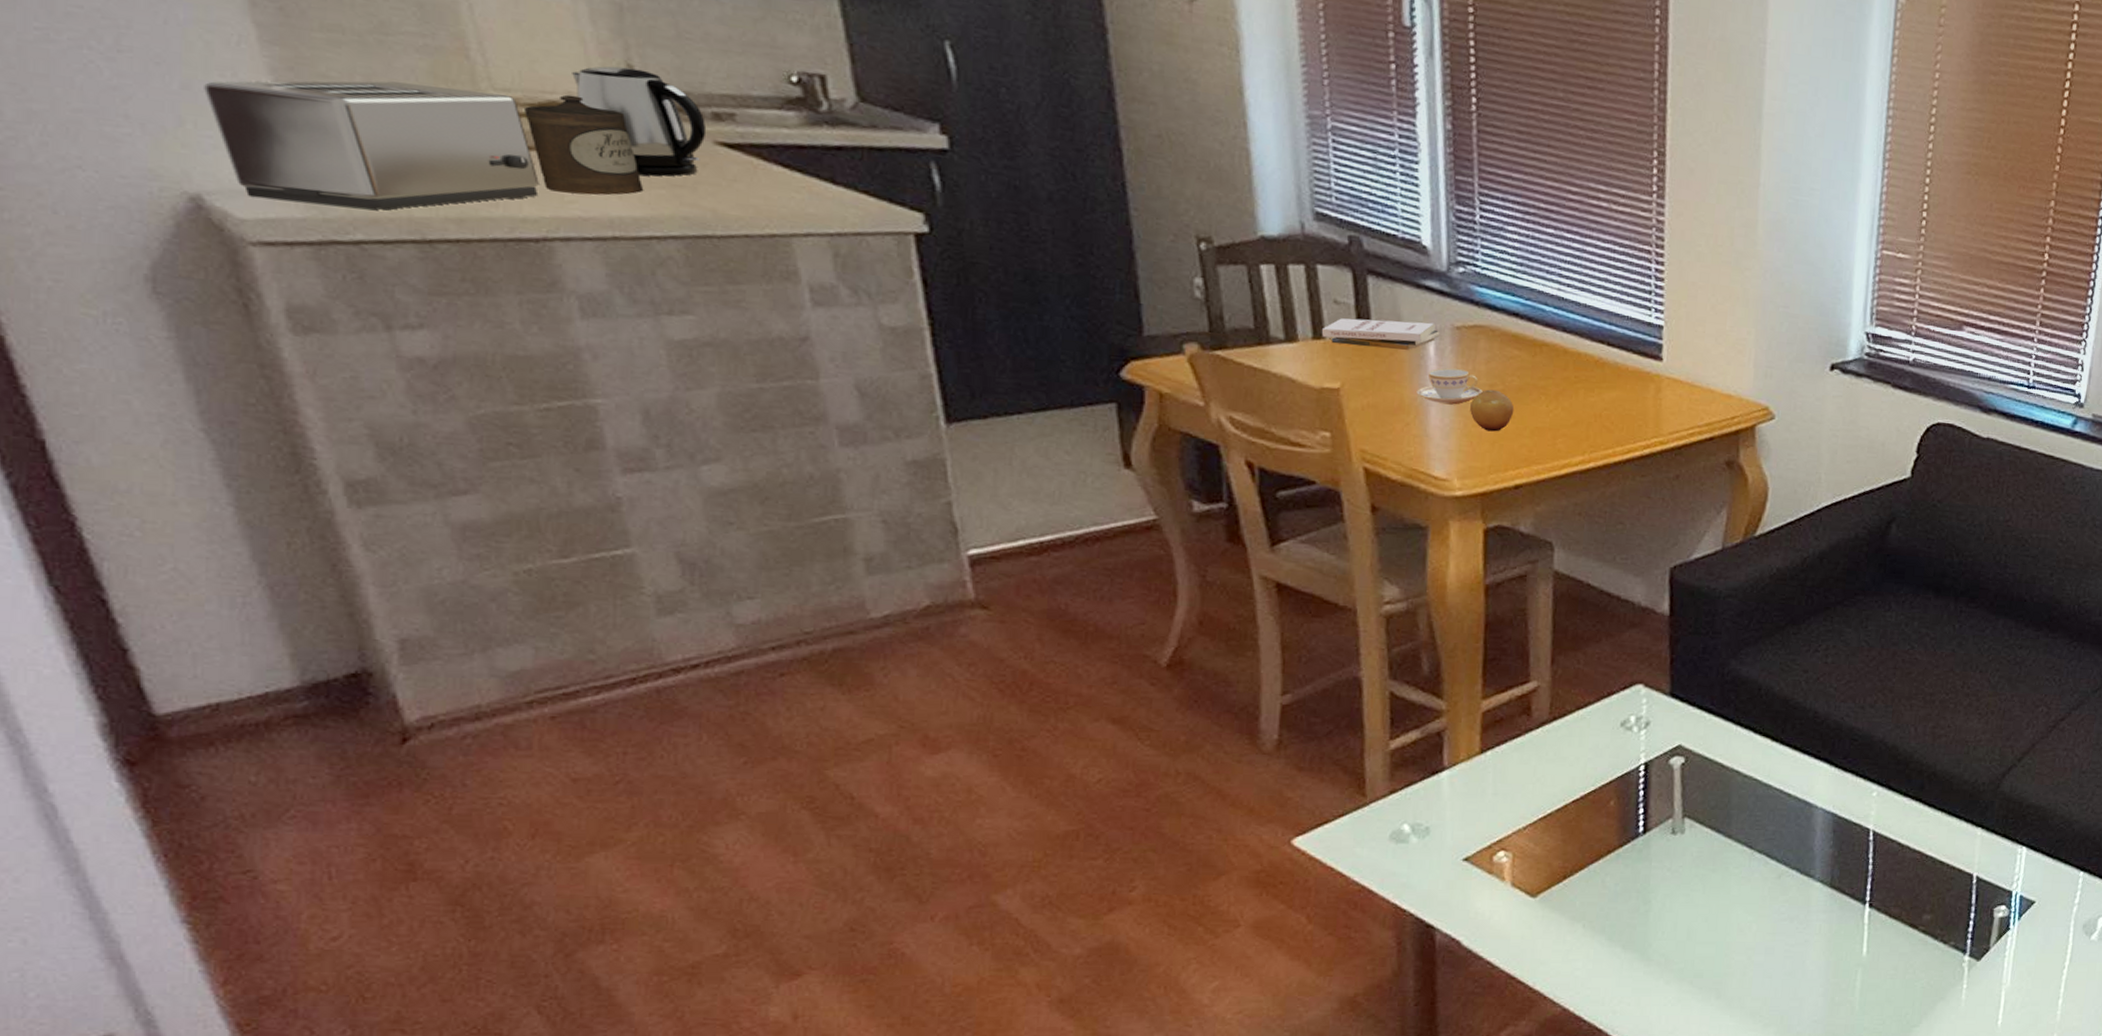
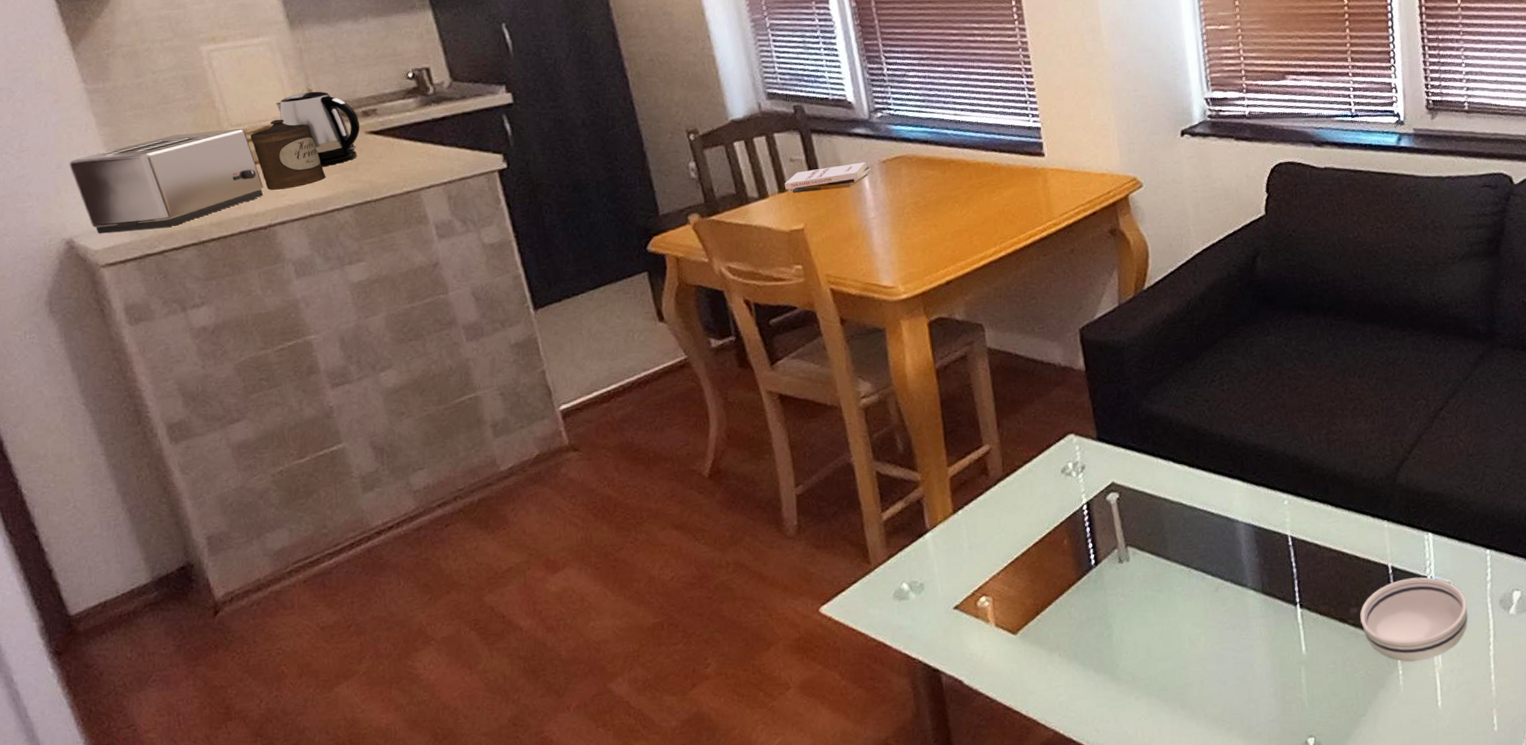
teacup: present [1416,368,1483,406] -> none [860,194,910,227]
fruit: present [1470,389,1515,432] -> none [902,206,936,241]
bowl: none [1932,891,2049,977] -> present [1360,577,1468,663]

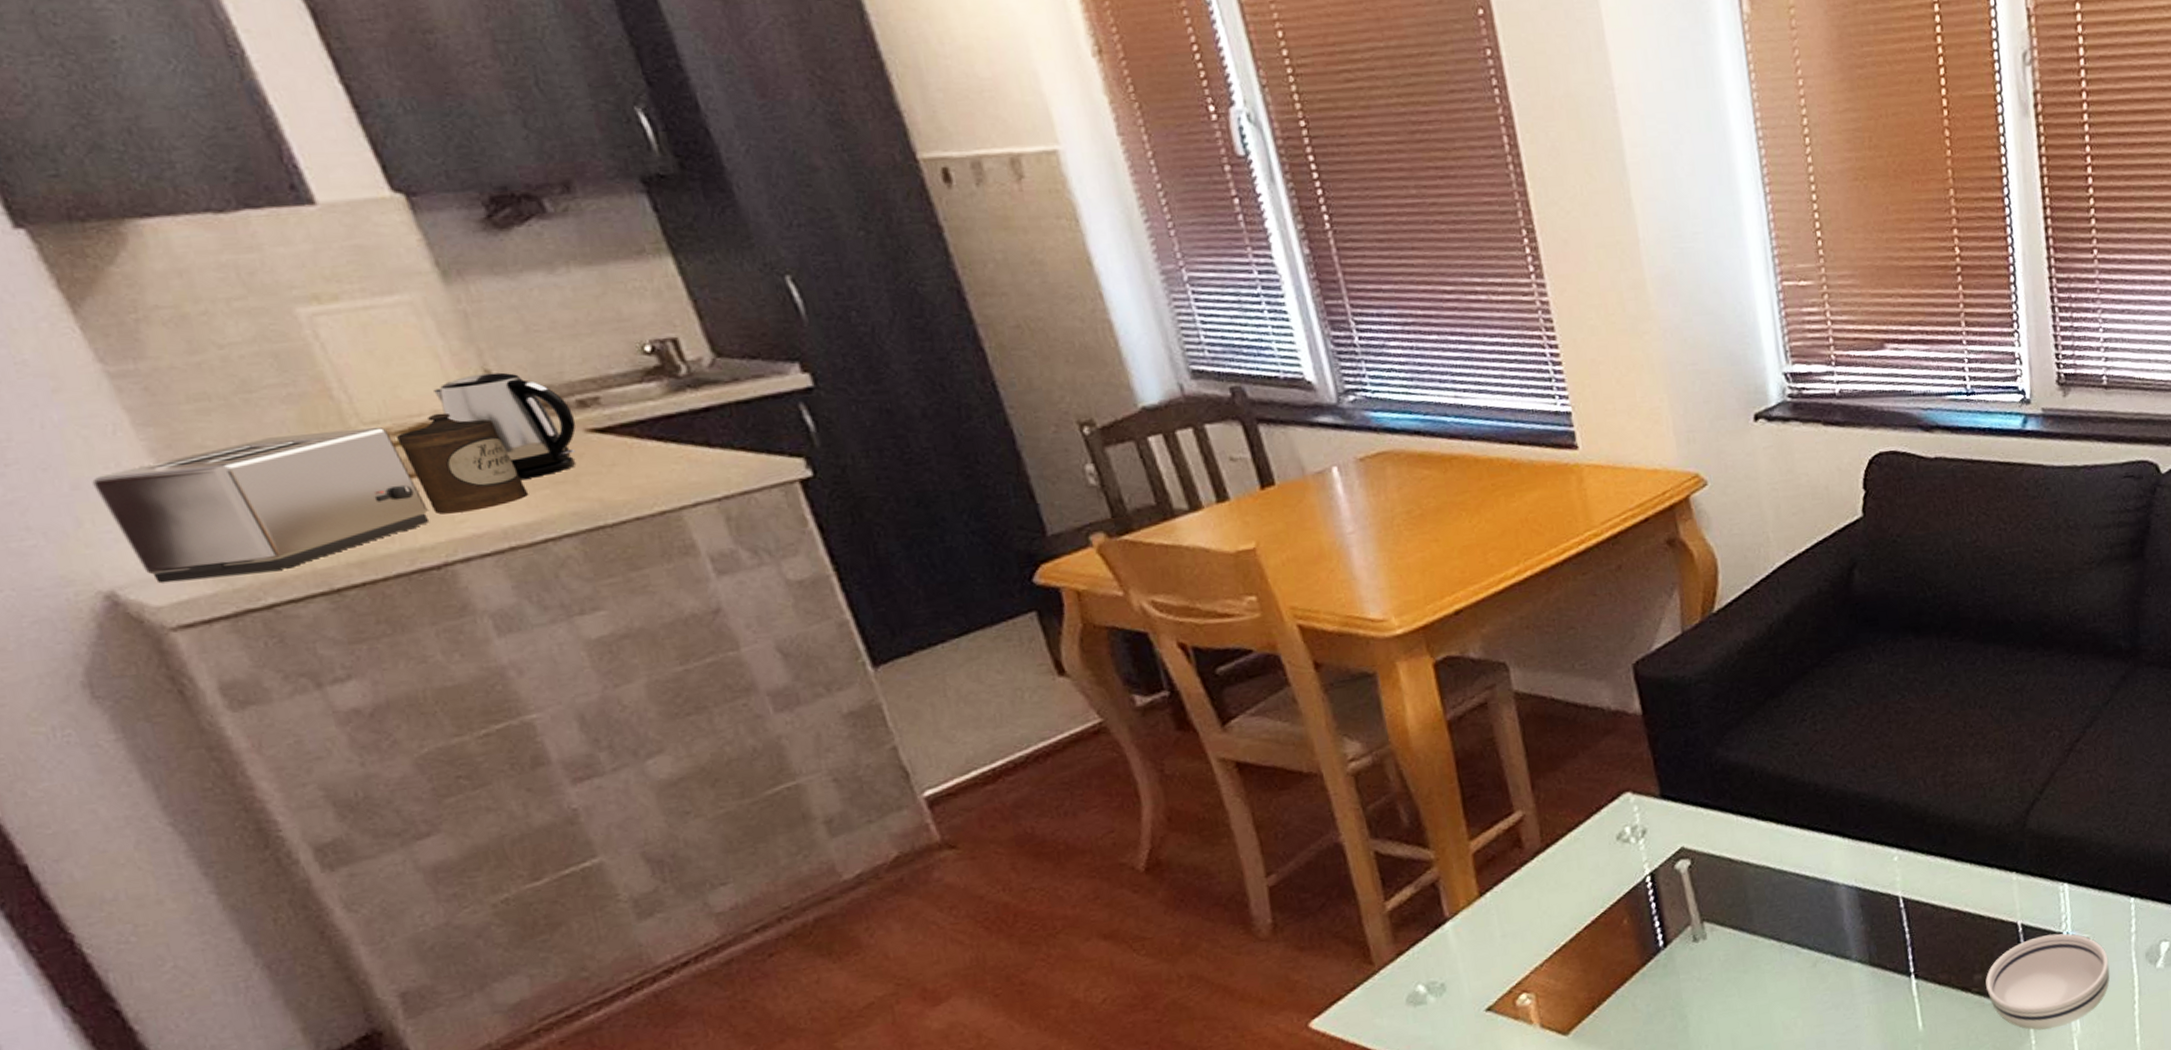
books: present [784,161,872,194] -> none [1223,459,1345,503]

